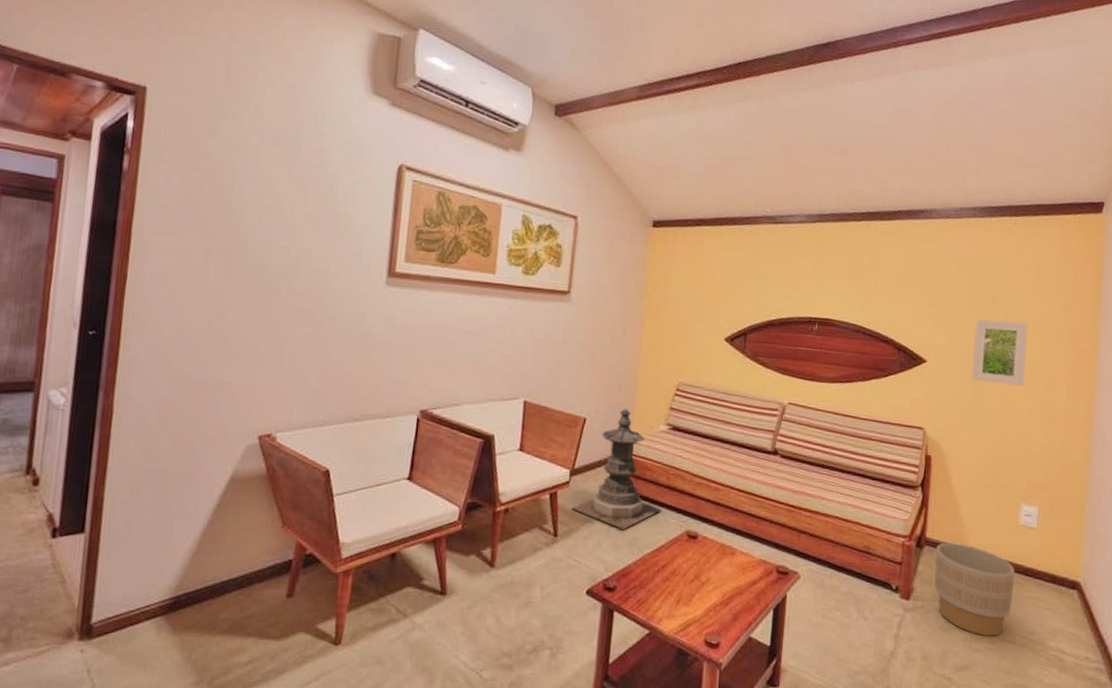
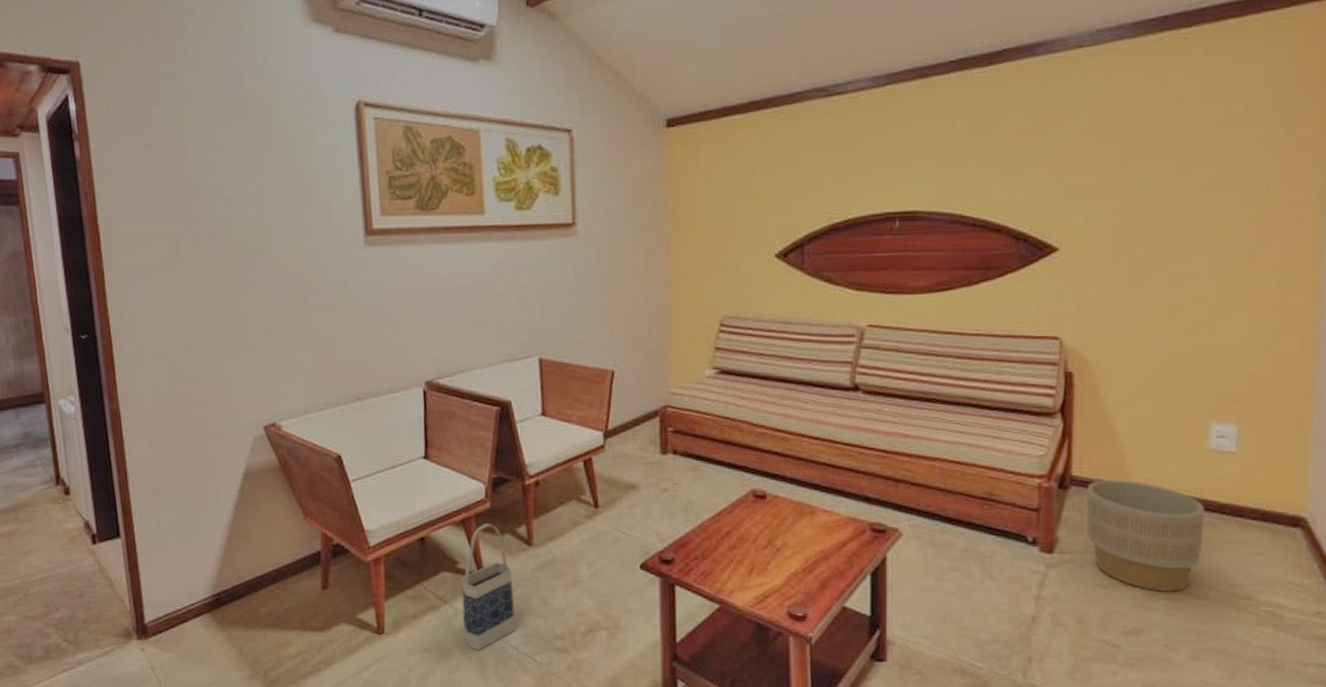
bag: none [418,544,472,665] -> present [461,523,515,650]
stone pagoda: present [571,407,663,531] -> none [610,353,719,496]
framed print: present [972,319,1028,386] -> none [1128,177,1212,267]

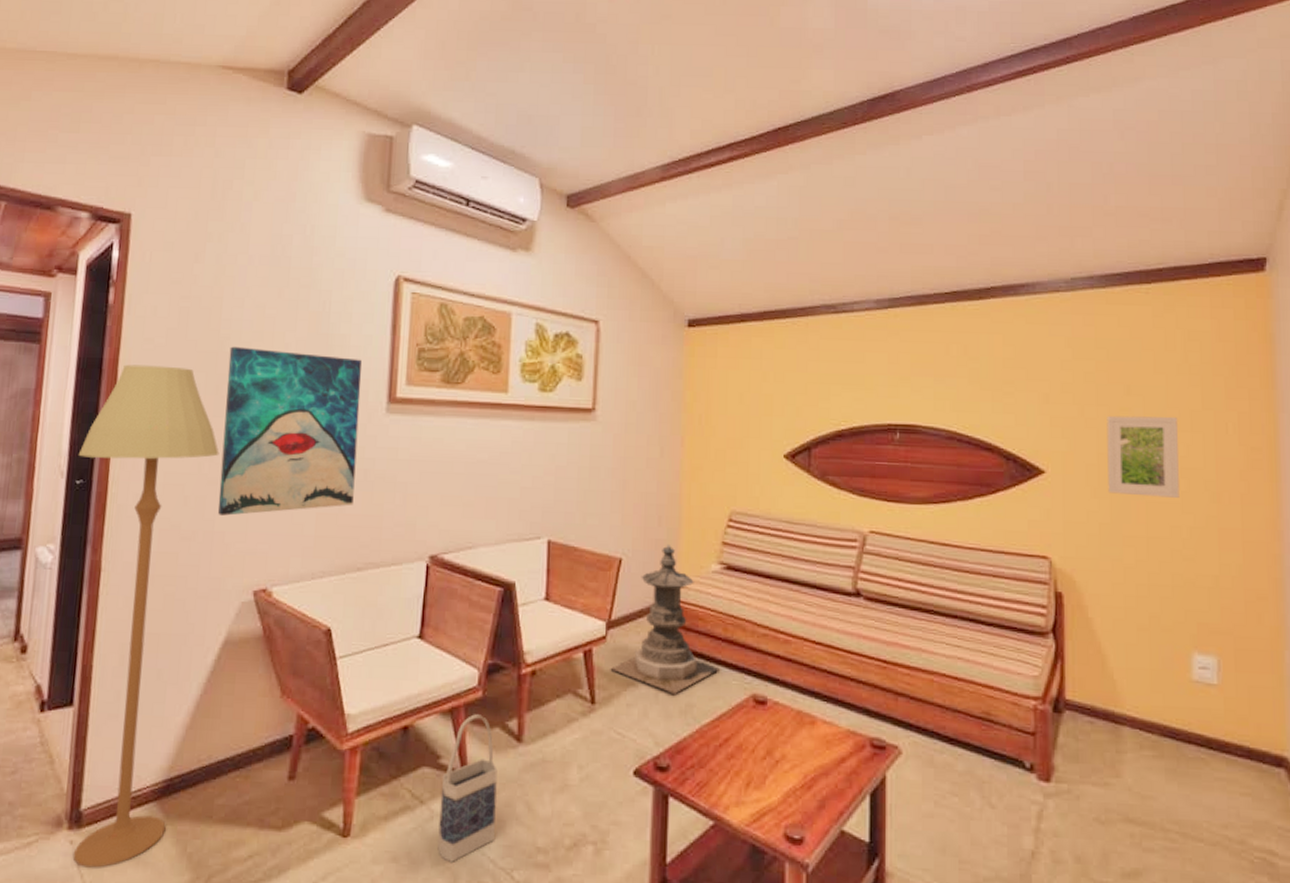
floor lamp: none [78,217,221,669] -> present [72,364,220,868]
wall art: none [201,191,345,358] -> present [217,346,362,516]
stone pagoda: none [610,353,719,496] -> present [610,543,721,696]
planter: present [1086,480,1205,592] -> none [1080,705,1194,831]
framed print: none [1128,177,1212,267] -> present [1107,415,1179,498]

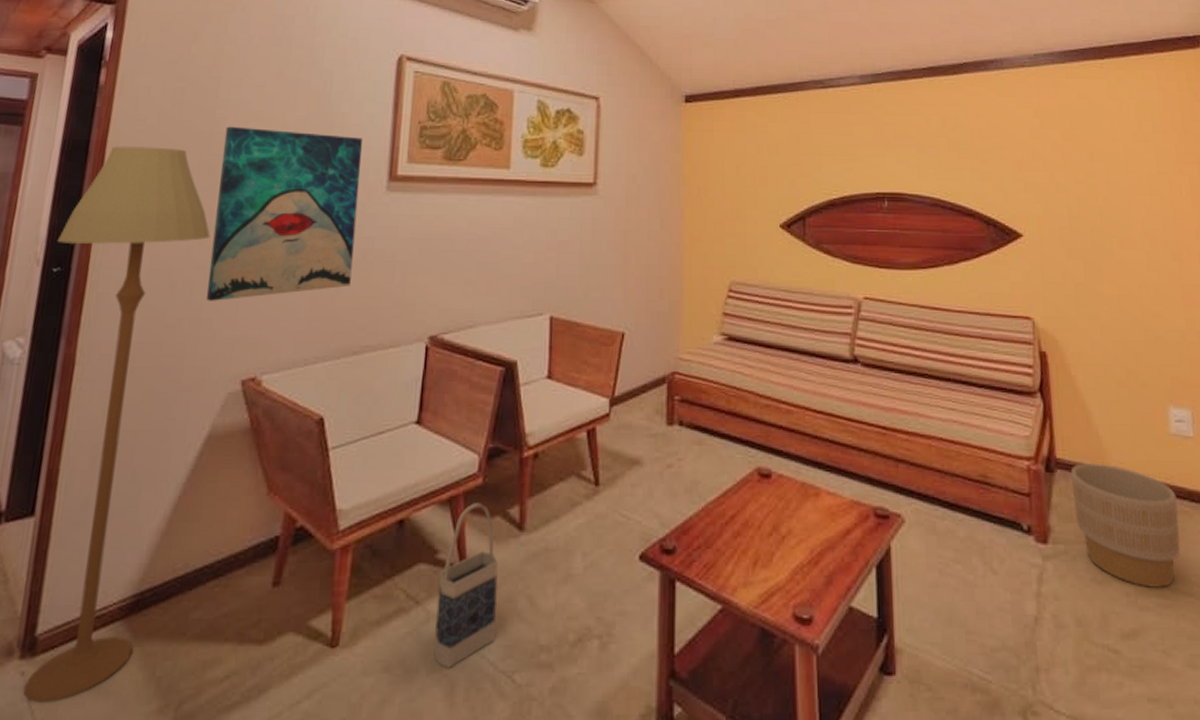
stone pagoda: present [610,543,721,696] -> none [614,316,725,473]
planter: none [1080,705,1194,831] -> present [1070,463,1181,588]
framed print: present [1107,415,1179,498] -> none [1074,180,1145,257]

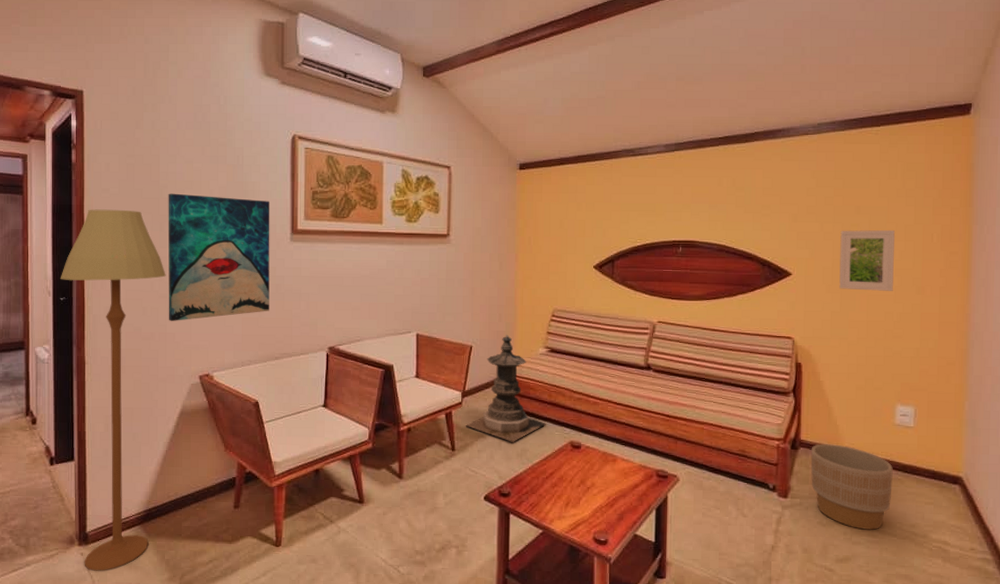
bag: present [434,503,498,668] -> none [344,460,385,562]
stone pagoda: none [614,316,725,473] -> present [465,334,547,443]
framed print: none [1074,180,1145,257] -> present [839,229,895,291]

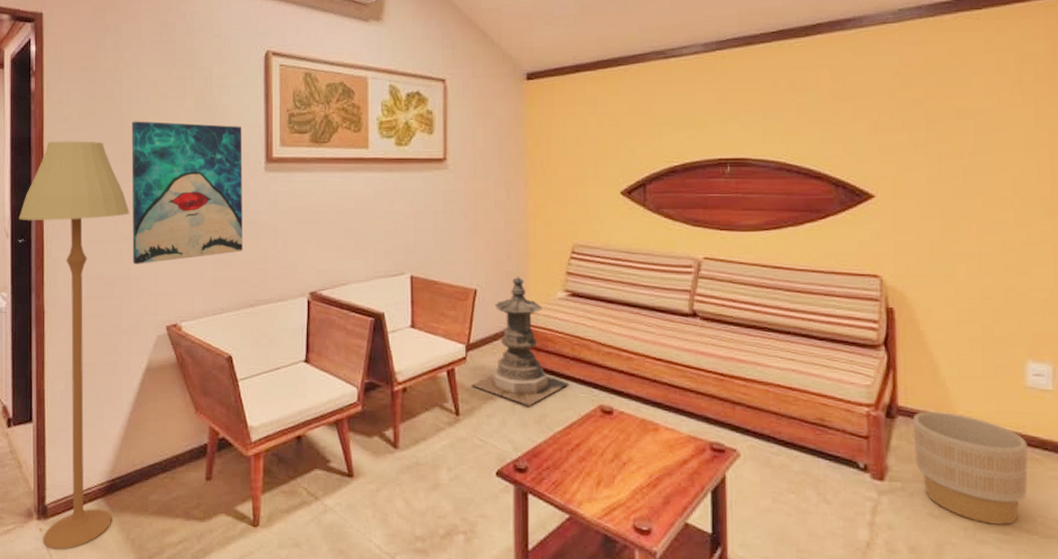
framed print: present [839,229,895,291] -> none [937,137,1013,215]

